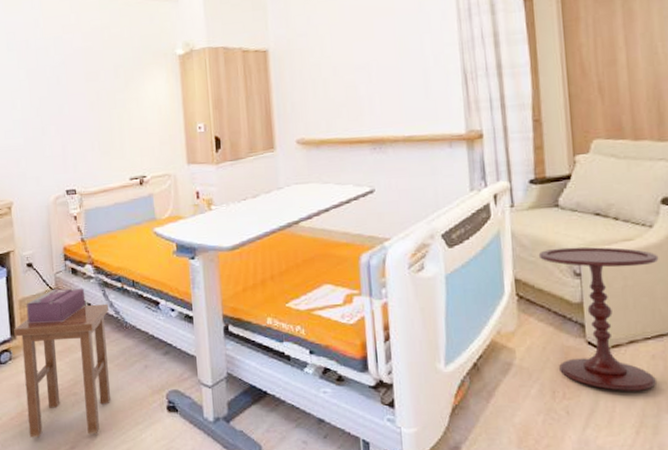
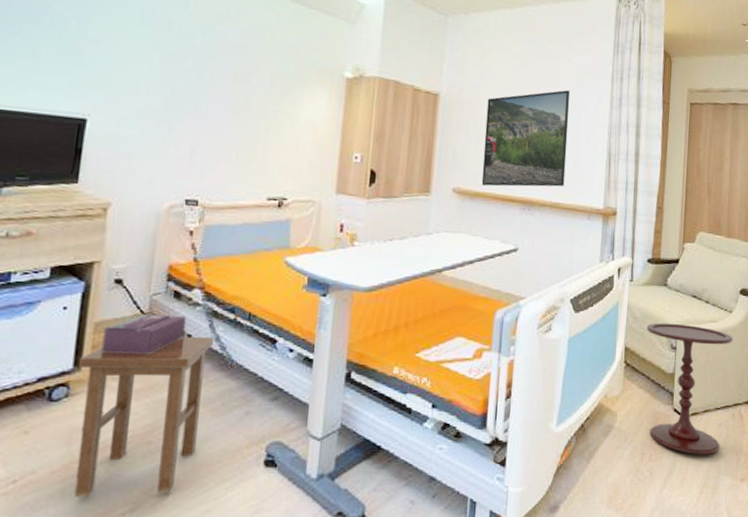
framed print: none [318,14,416,132] -> present [481,90,570,187]

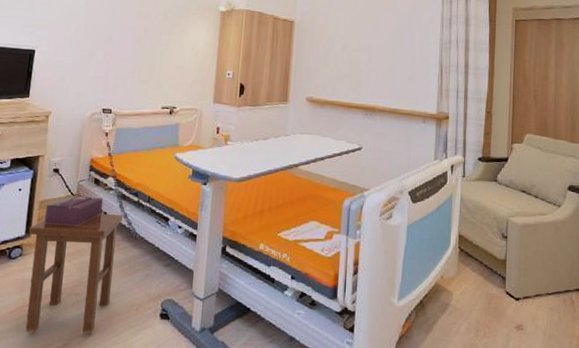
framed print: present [481,90,570,187] -> none [330,13,405,96]
side table: present [646,322,733,455] -> none [478,214,563,336]

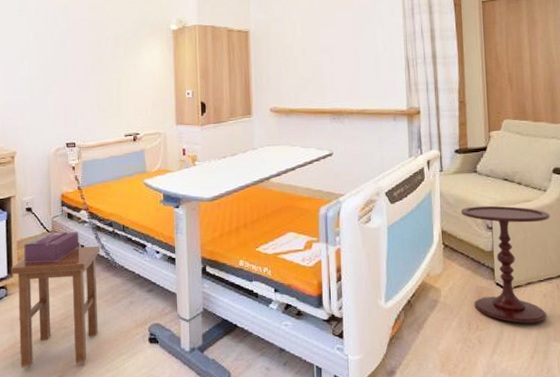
side table: none [478,214,563,336] -> present [460,205,550,324]

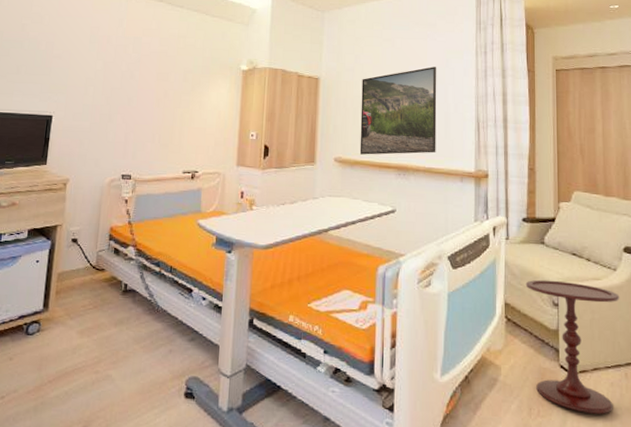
stool: present [11,246,101,368] -> none [43,285,145,415]
tissue box: present [23,231,80,264] -> none [62,266,124,300]
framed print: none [291,9,368,103] -> present [359,67,437,155]

